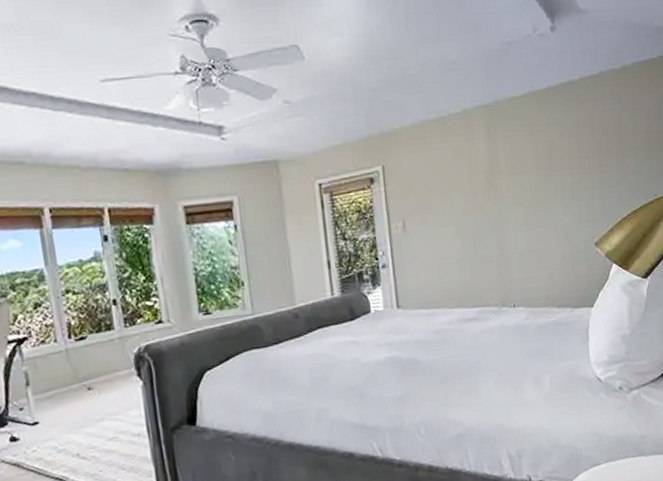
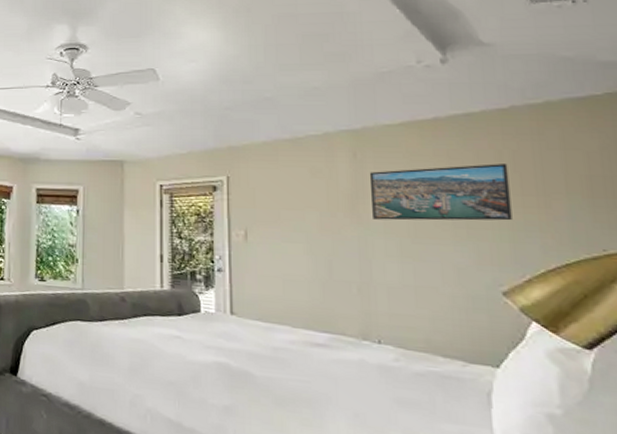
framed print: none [501,128,601,193] -> present [369,164,512,221]

